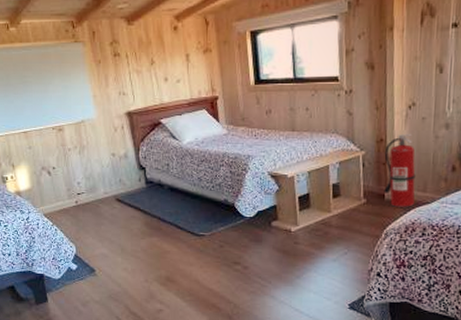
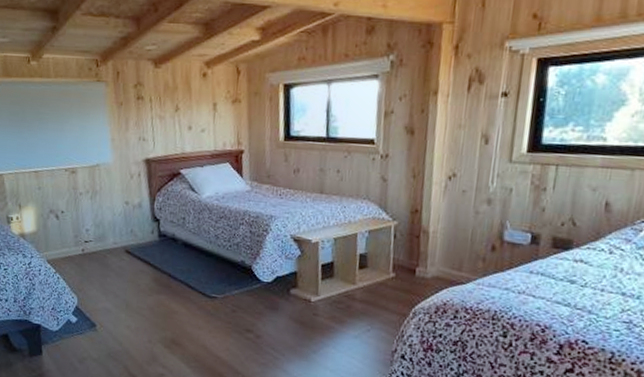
fire extinguisher: present [384,133,416,207] -> none [415,206,452,287]

